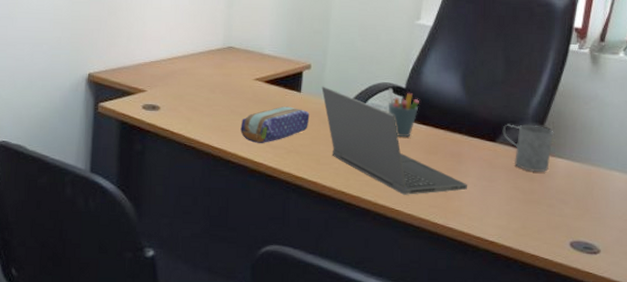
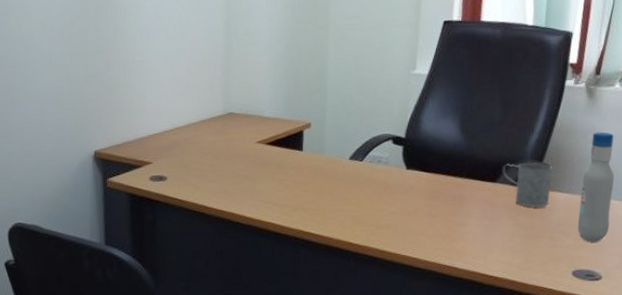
pencil case: present [240,106,310,143] -> none [246,165,313,204]
laptop computer: present [321,86,468,195] -> none [322,143,471,240]
pen holder: present [389,88,419,138] -> none [389,139,419,186]
bottle: none [577,99,617,214] -> present [577,132,615,243]

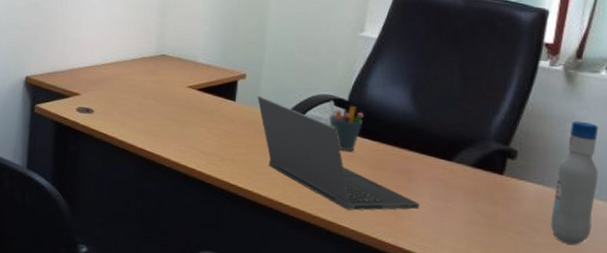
laptop computer: none [322,143,471,240] -> present [257,96,420,211]
pen holder: none [389,139,419,186] -> present [330,100,364,152]
mug: present [502,163,553,208] -> none [459,142,521,196]

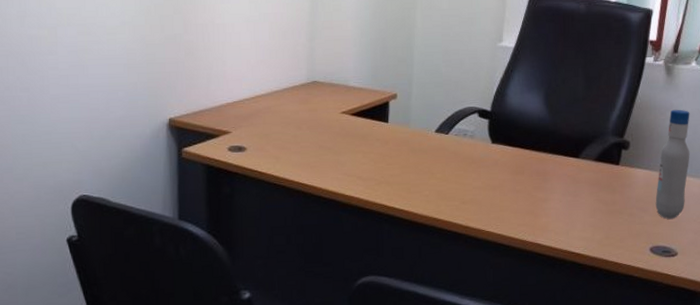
laptop computer: present [257,96,420,211] -> none [408,115,554,216]
pen holder: present [330,100,364,152] -> none [475,112,505,160]

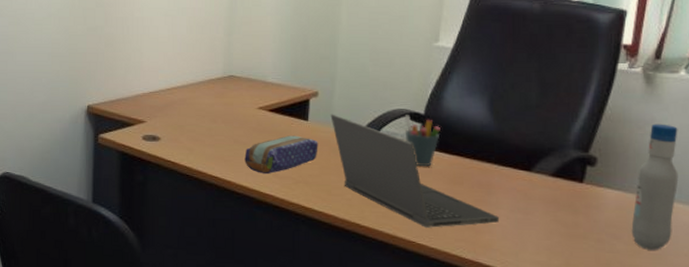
pencil case: none [330,137,398,177] -> present [244,135,318,174]
laptop computer: none [408,115,554,216] -> present [330,114,500,228]
pen holder: none [475,112,505,160] -> present [405,115,440,167]

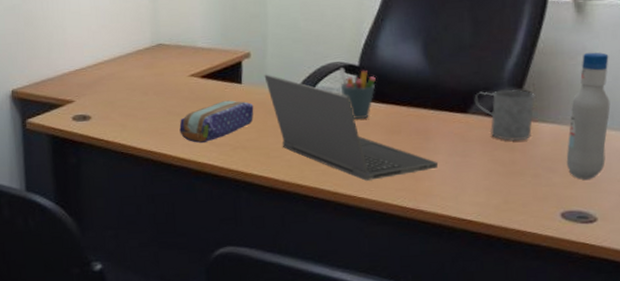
mug: none [538,151,601,204] -> present [474,90,535,141]

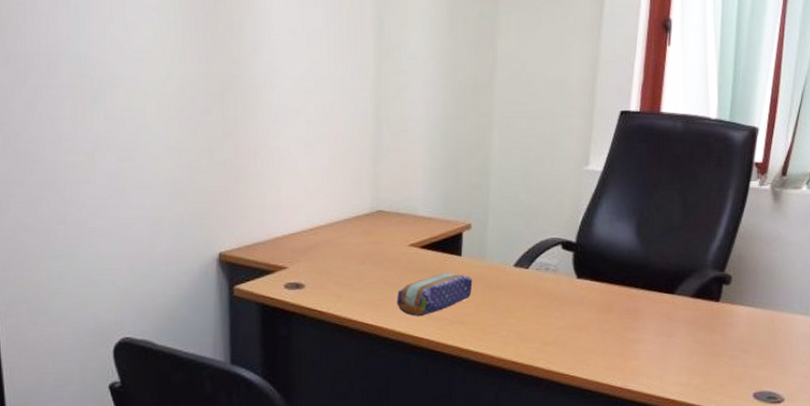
laptop computer: present [264,74,439,181] -> none [484,247,646,359]
pen holder: present [340,68,376,120] -> none [558,244,591,297]
mug: present [474,90,535,141] -> none [681,273,735,322]
bottle: present [566,52,611,180] -> none [760,239,800,362]

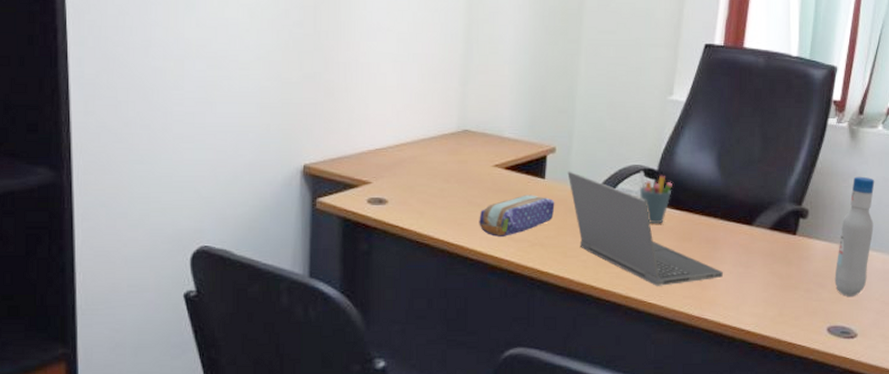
laptop computer: none [484,247,646,359] -> present [567,171,724,286]
pen holder: none [558,244,591,297] -> present [640,171,672,224]
bottle: none [760,239,800,362] -> present [834,176,875,296]

